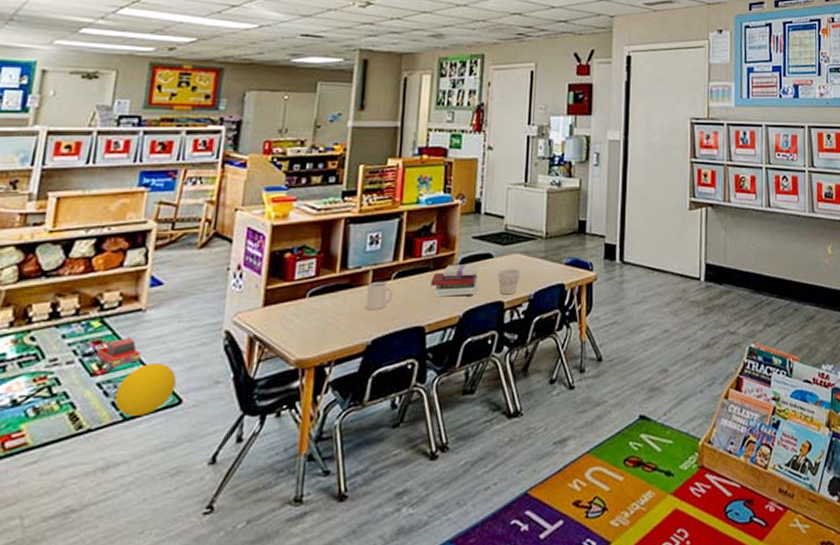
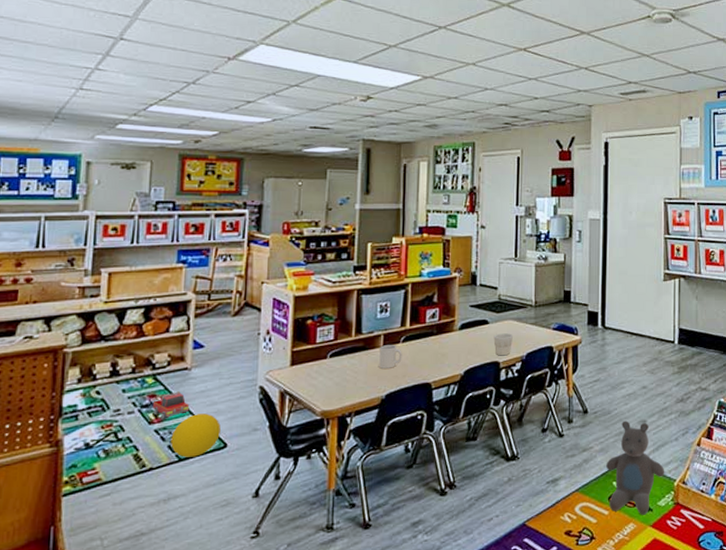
books: present [431,264,479,297] -> none [435,329,477,358]
stuffed animal: none [622,370,688,481] -> present [606,421,665,515]

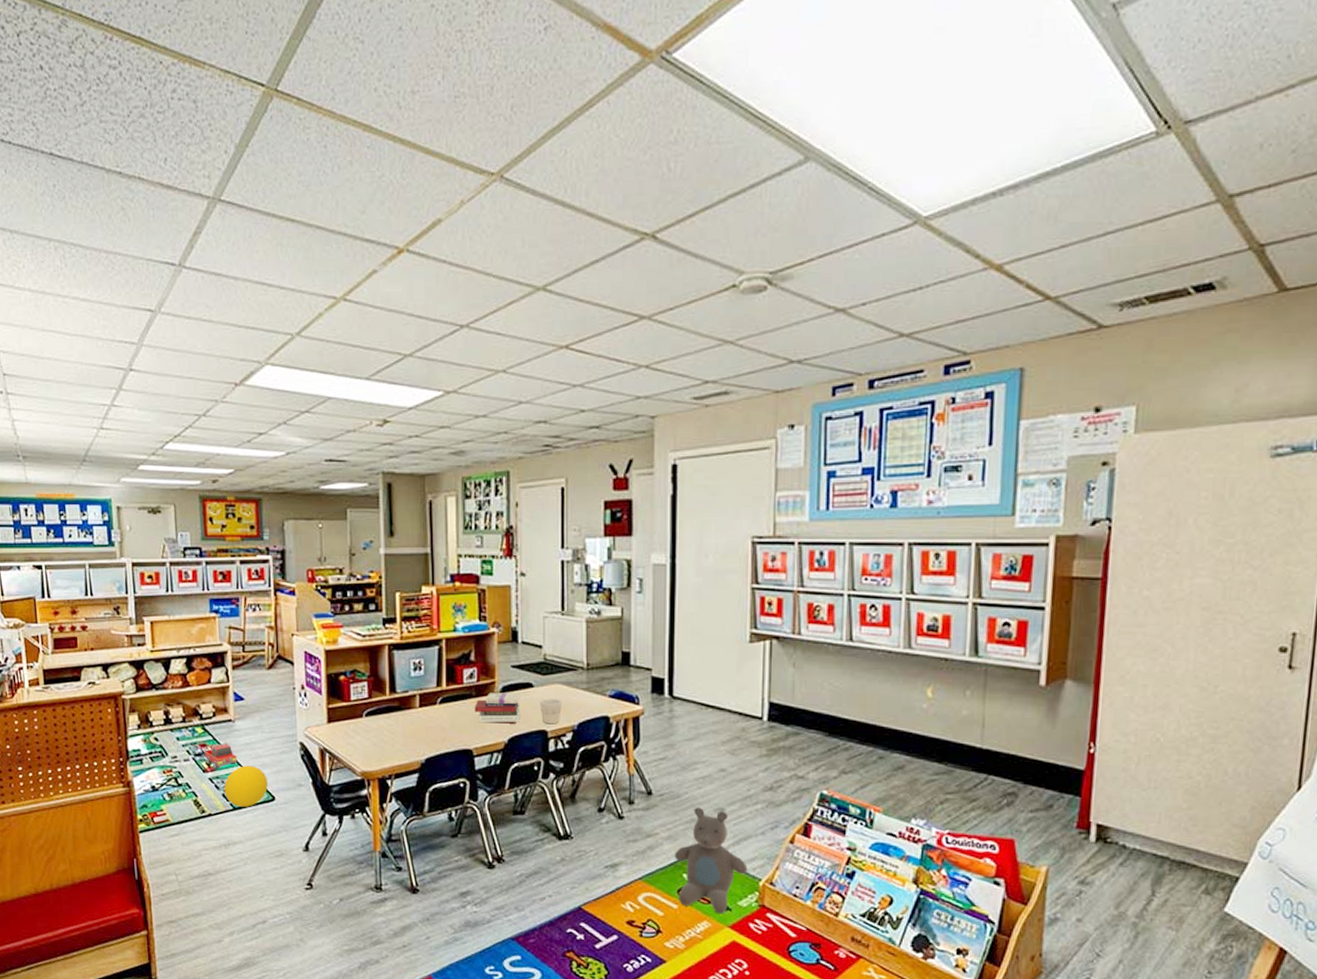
cup: present [379,345,402,370] -> none [416,706,440,732]
books: none [435,329,477,358] -> present [474,693,521,724]

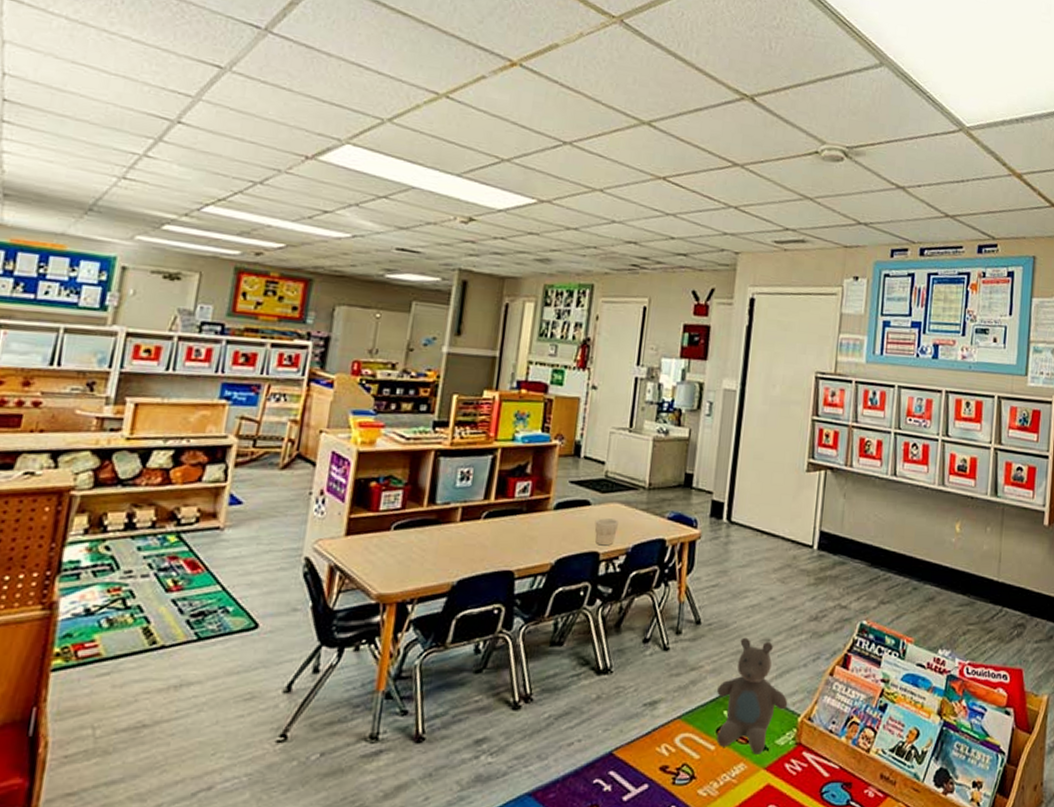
toy truck: present [204,742,238,769] -> none [171,555,218,588]
ball: present [224,766,268,807] -> none [190,584,253,637]
books: present [474,693,521,724] -> none [522,509,576,544]

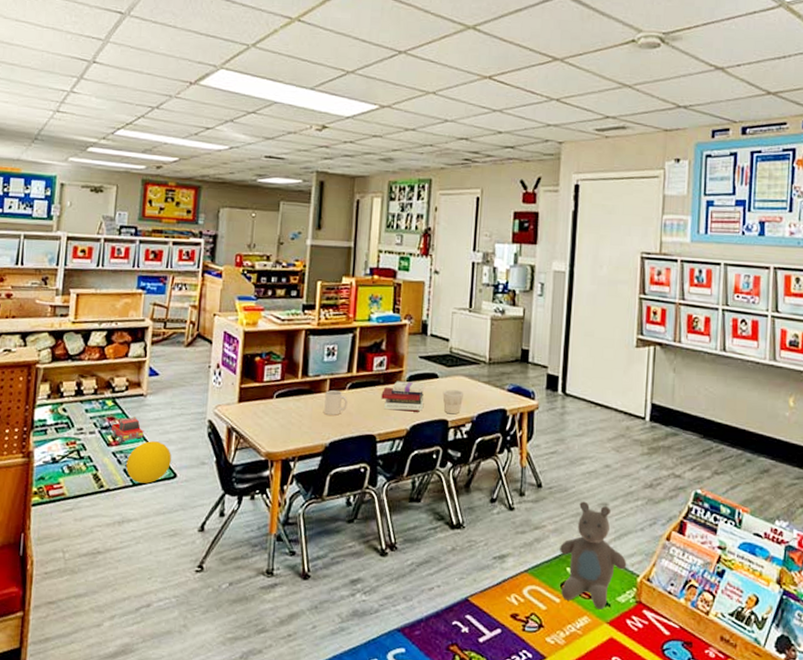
toy truck: none [171,555,218,588] -> present [110,417,144,443]
ball: none [190,584,253,637] -> present [126,441,171,484]
cup: none [452,520,483,550] -> present [324,390,348,416]
books: none [522,509,576,544] -> present [381,381,426,412]

